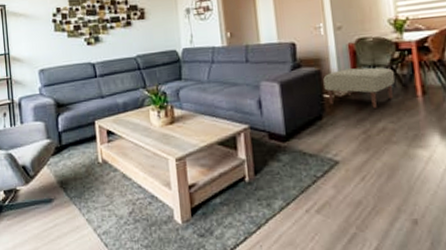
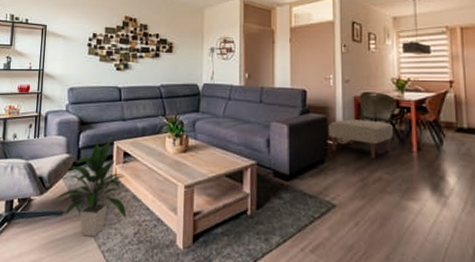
indoor plant: none [41,120,119,222] -> present [54,140,127,237]

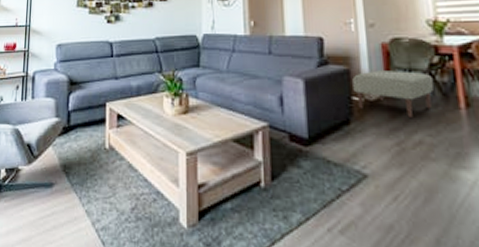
indoor plant: present [54,140,127,237] -> none [43,101,122,213]

